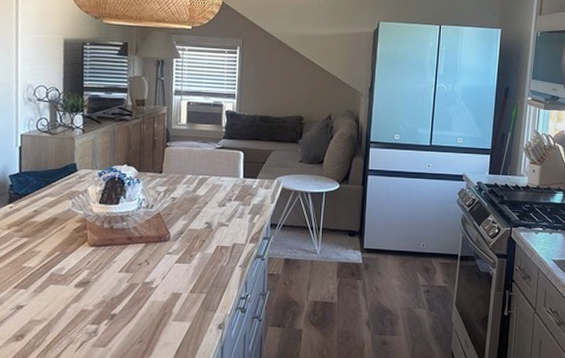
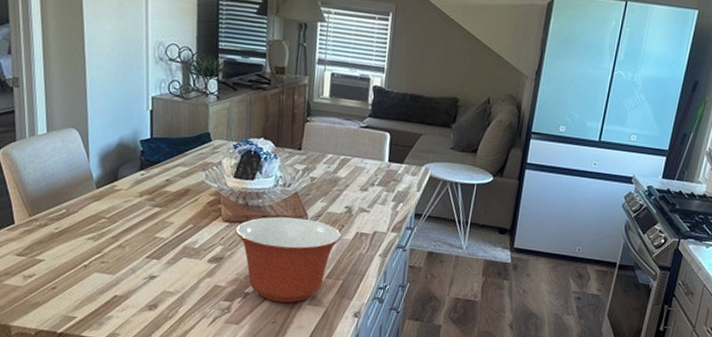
mixing bowl: none [101,236,203,320] -> present [235,216,342,303]

